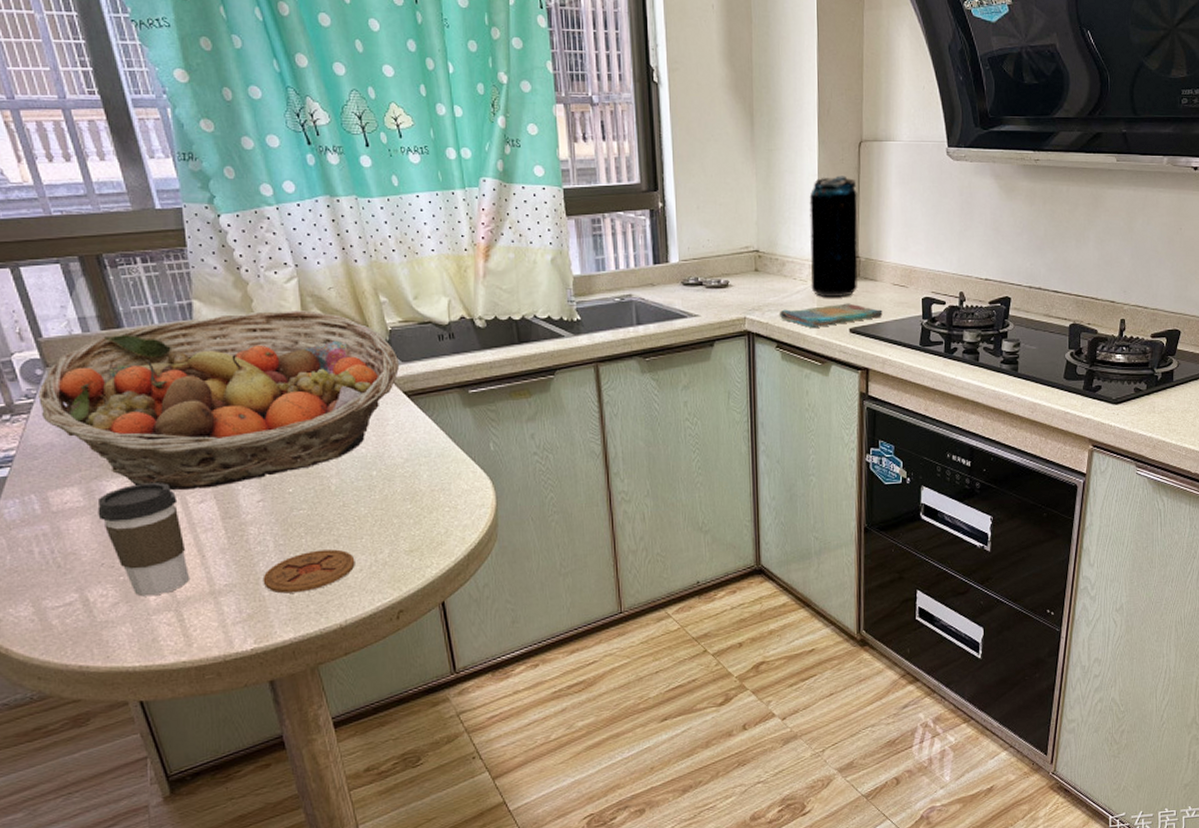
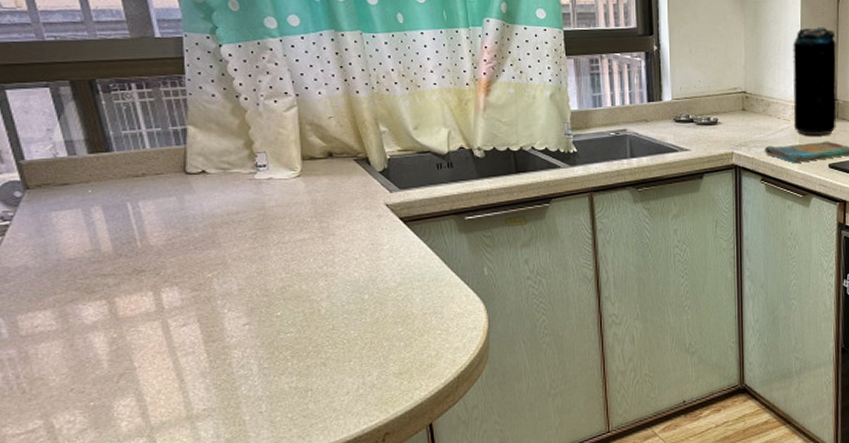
fruit basket: present [38,310,400,491] -> none [15,138,397,314]
coffee cup: present [97,483,191,597] -> none [71,306,167,423]
coaster: present [263,549,355,594] -> none [244,372,342,418]

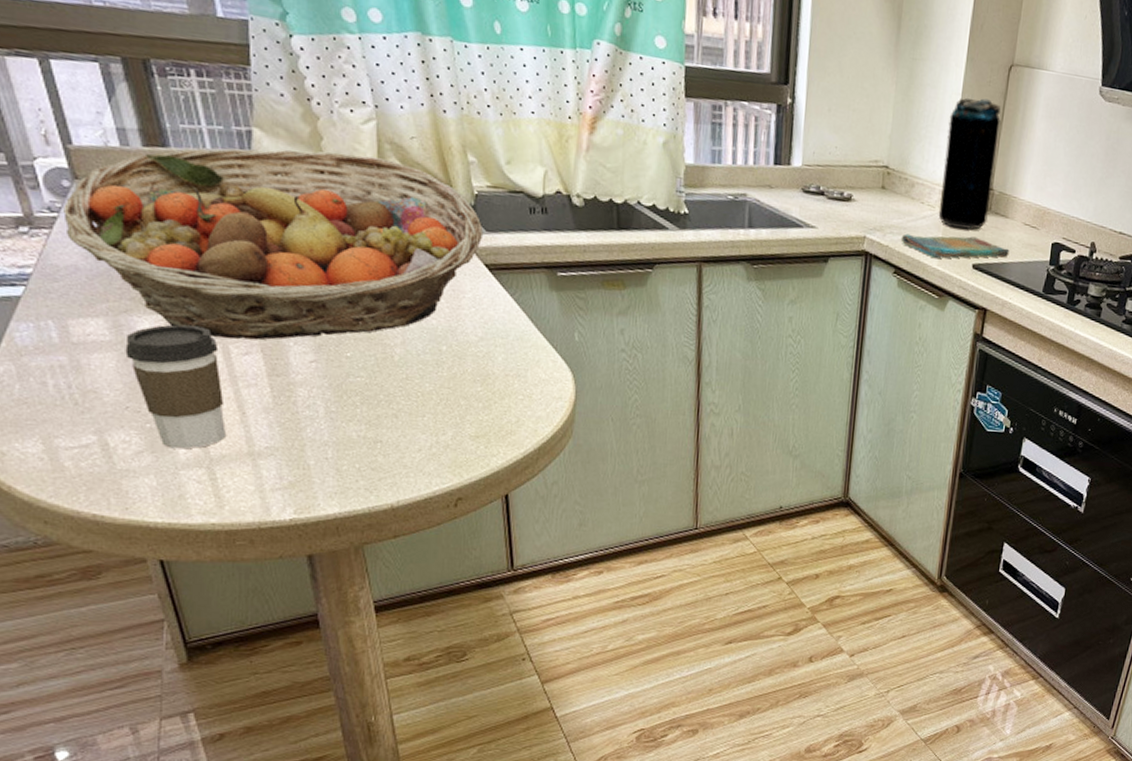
fruit basket: none [15,138,397,314] -> present [63,148,484,340]
coffee cup: none [71,306,167,423] -> present [125,324,227,450]

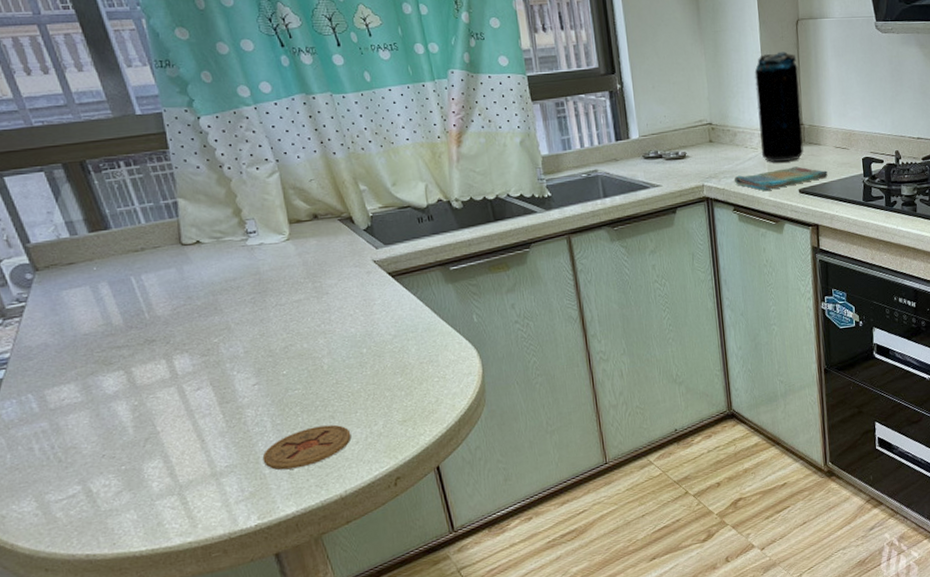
fruit basket: present [63,148,484,340] -> none [29,202,383,380]
coffee cup: present [125,324,227,450] -> none [95,374,192,484]
coaster: none [309,422,414,466] -> present [262,424,352,471]

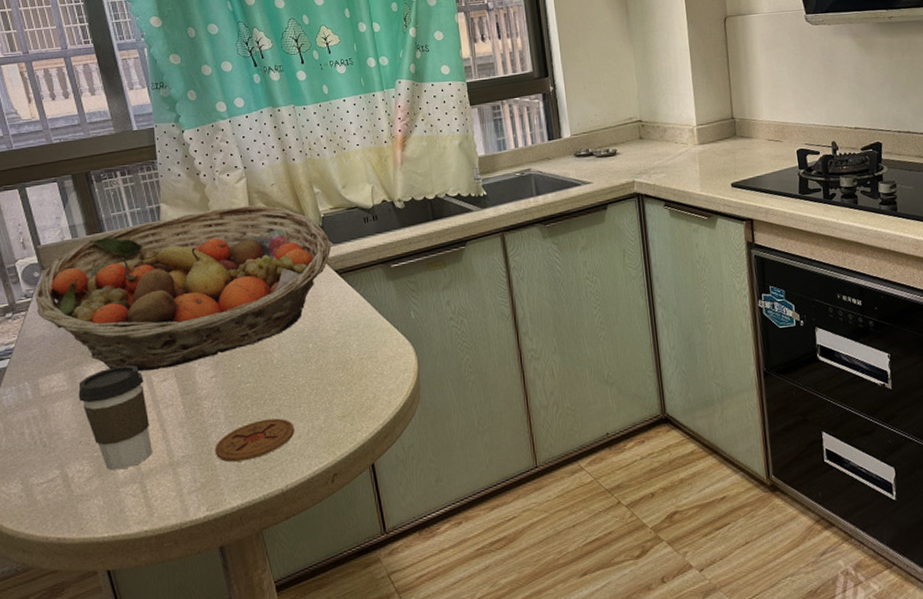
fruit basket: none [29,202,383,380] -> present [35,205,332,371]
coffee cup: none [95,374,192,484] -> present [78,365,153,471]
dish towel: present [734,166,828,191] -> none [664,160,761,186]
beverage can: present [754,51,804,163] -> none [683,48,735,158]

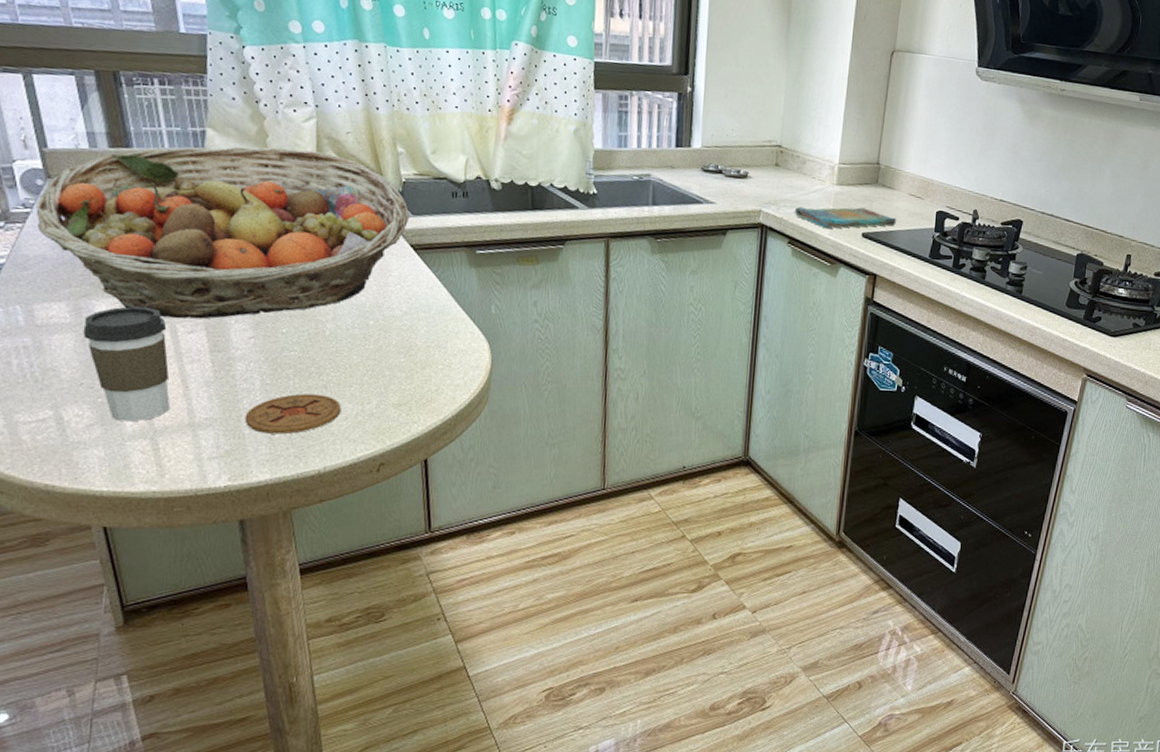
dish towel: none [664,160,761,186] -> present [794,206,897,229]

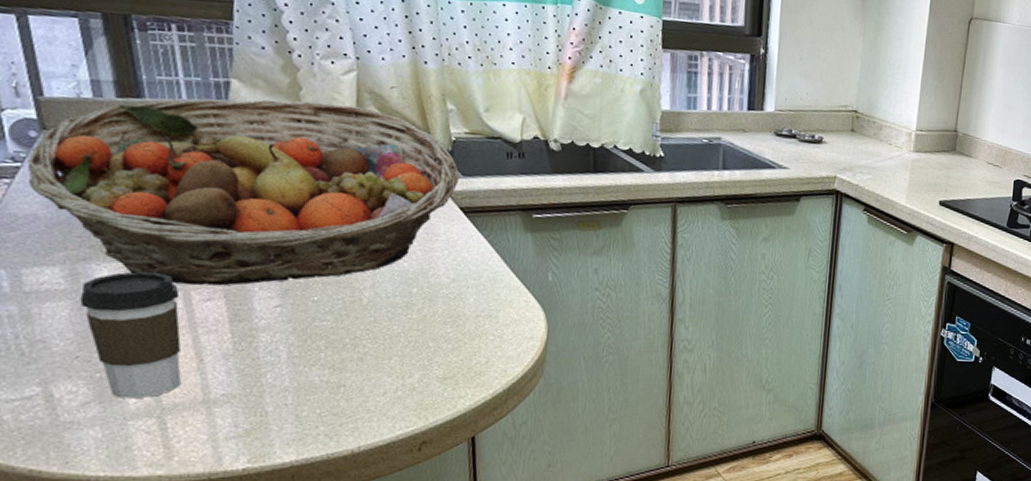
coaster: present [244,393,342,435] -> none [267,367,379,412]
dish towel: present [794,206,897,229] -> none [870,173,974,196]

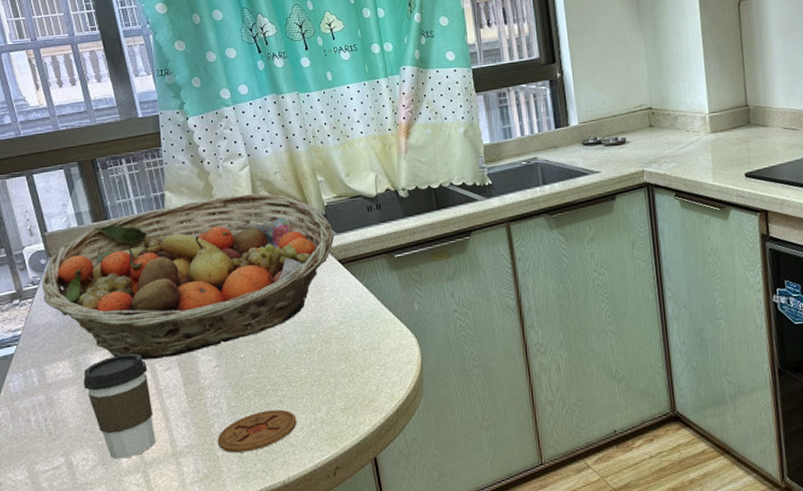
coaster: none [267,367,379,412] -> present [217,409,297,453]

